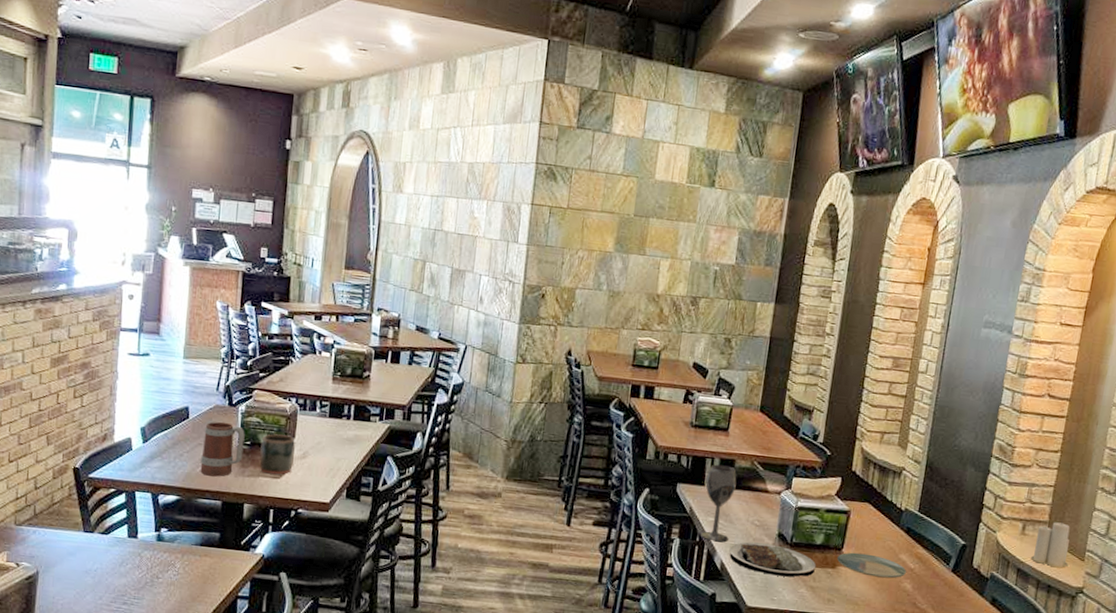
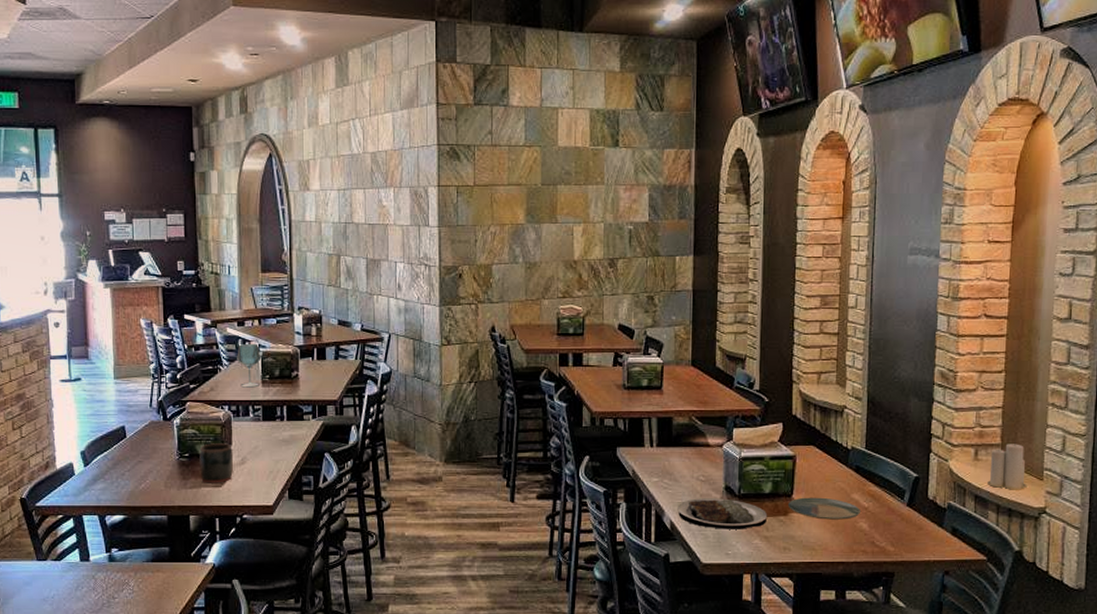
beer mug: present [200,421,245,477] -> none [142,437,183,492]
wine glass: none [310,338,335,383] -> present [237,343,261,388]
wine glass: present [701,464,737,542] -> none [645,424,676,502]

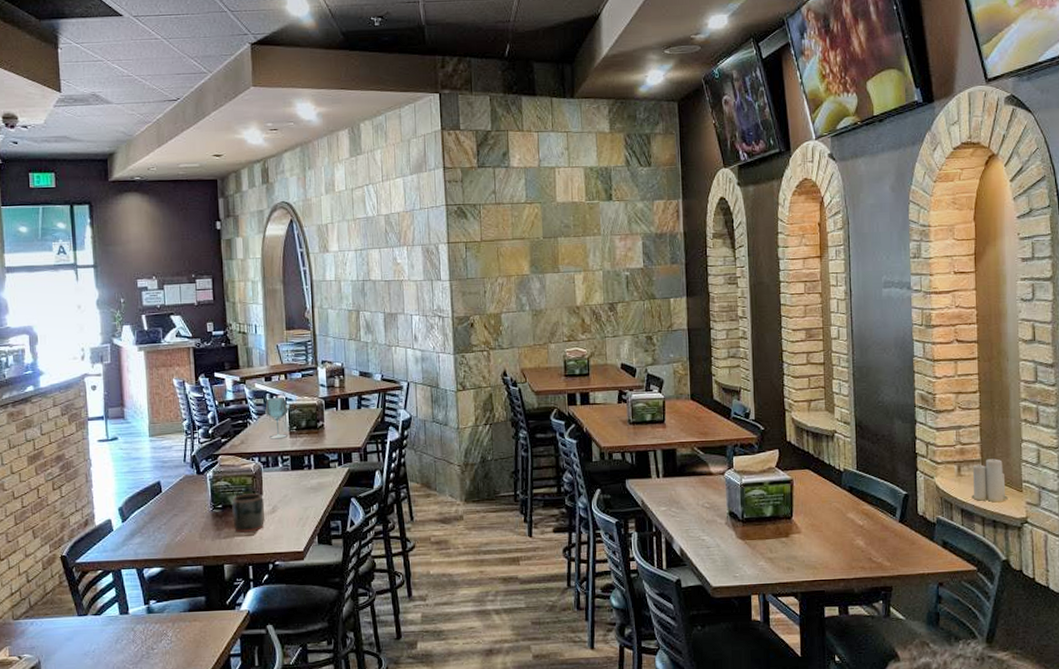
plate: present [677,498,768,529] -> none [685,523,771,553]
plate: present [787,497,860,520] -> none [788,518,856,539]

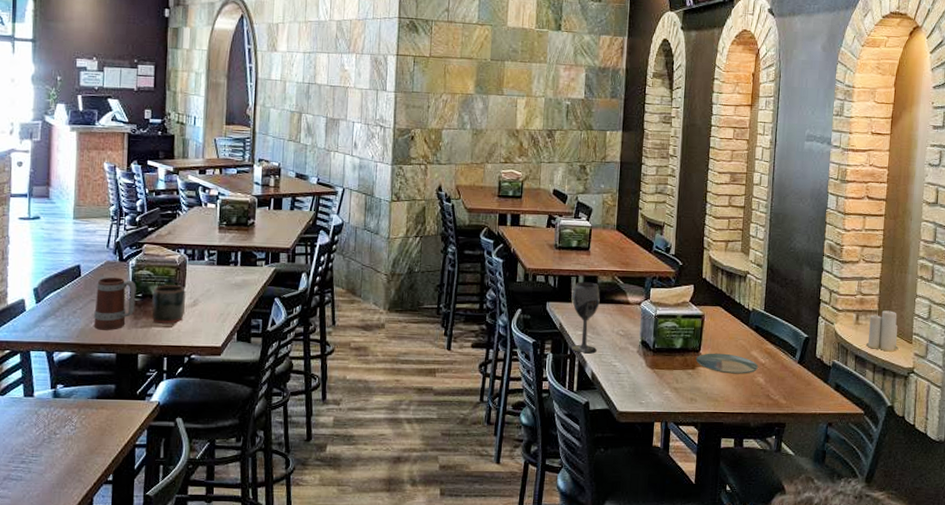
beer mug: none [178,490,217,544] -> present [94,277,136,330]
wine glass: present [265,397,288,440] -> none [196,190,220,233]
wine glass: none [652,455,683,530] -> present [571,282,600,354]
plate: none [788,518,856,539] -> present [695,353,758,374]

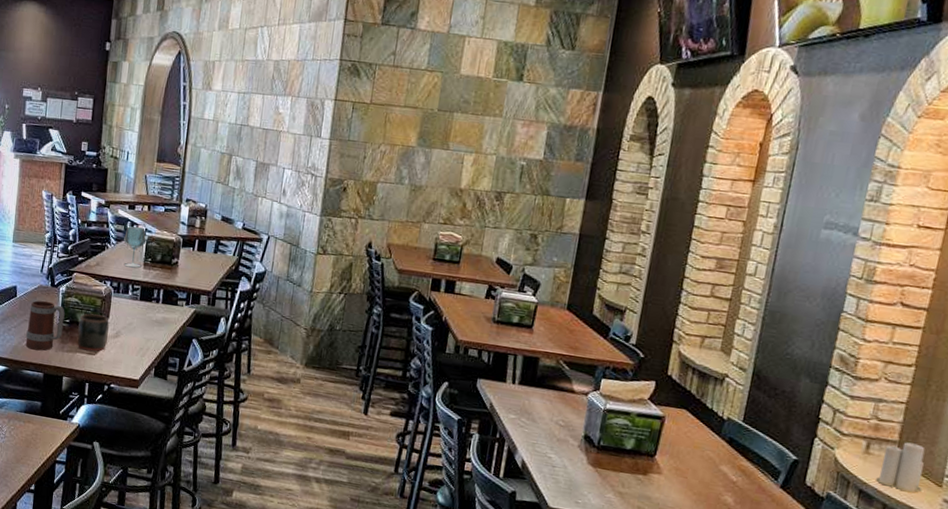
wine glass: none [196,190,220,233] -> present [123,226,147,269]
wine glass: present [571,282,600,354] -> none [501,361,541,441]
plate: present [695,353,758,374] -> none [648,459,728,491]

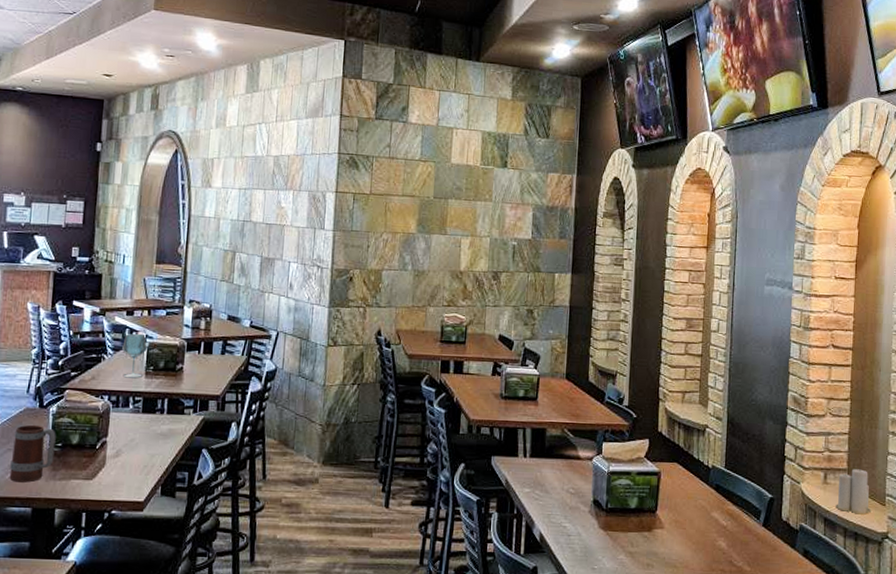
mug: present [77,313,109,351] -> none [71,434,108,476]

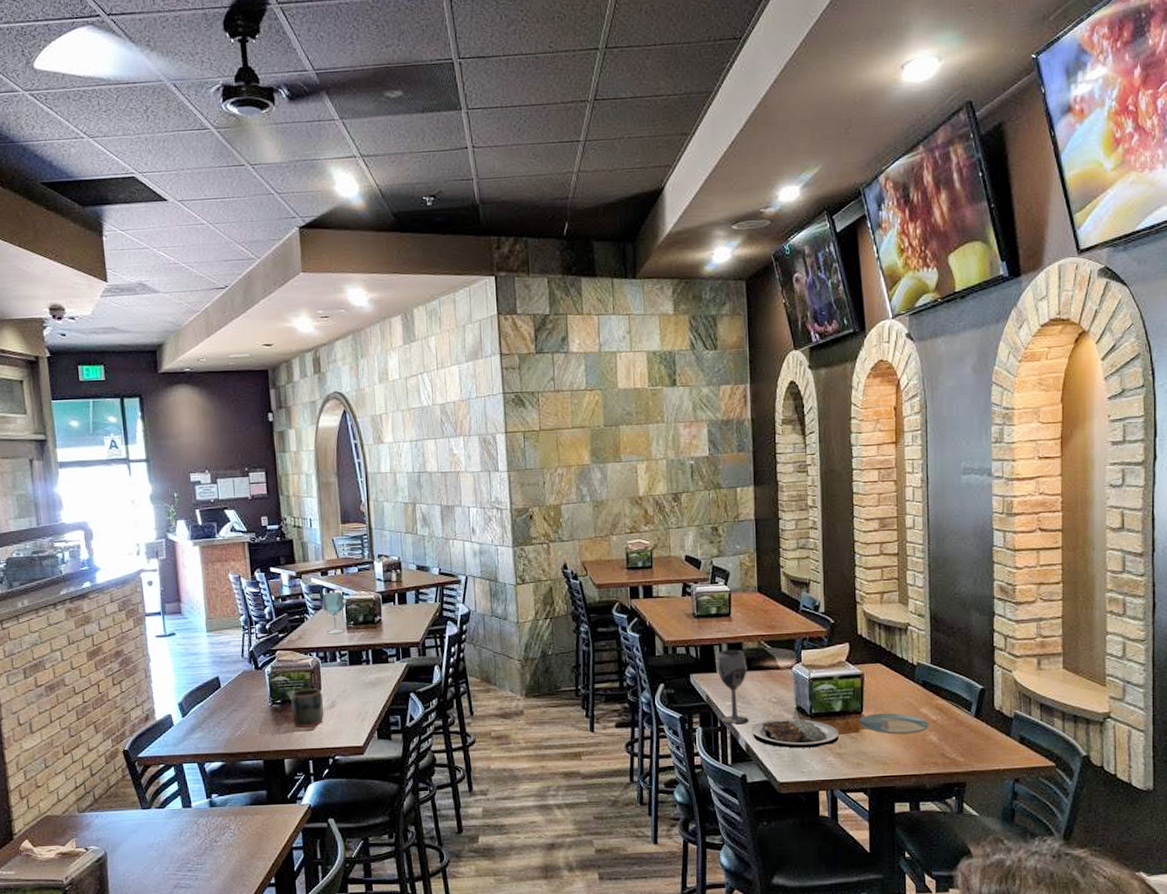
beer mug: present [9,424,56,483] -> none [237,685,276,738]
mug: none [71,434,108,476] -> present [290,688,324,728]
wine glass: none [518,434,549,513] -> present [717,649,749,725]
plate: none [547,511,633,544] -> present [751,718,840,748]
plate: none [652,514,720,538] -> present [858,713,929,735]
candle: present [834,465,871,515] -> none [1050,648,1091,697]

